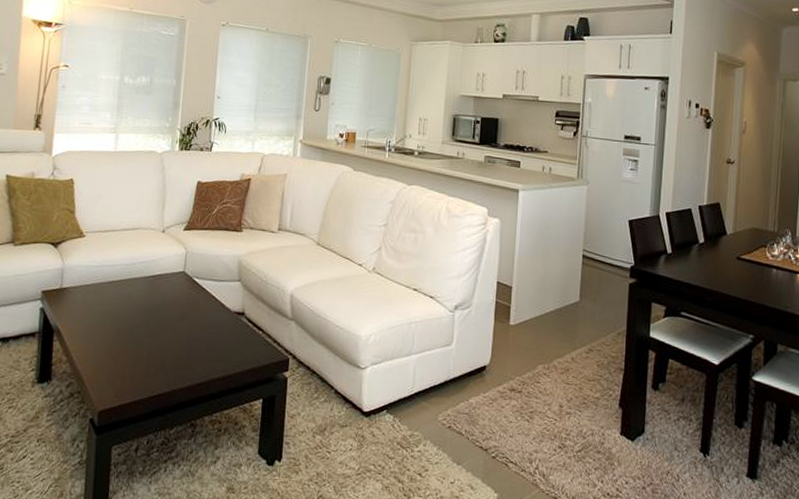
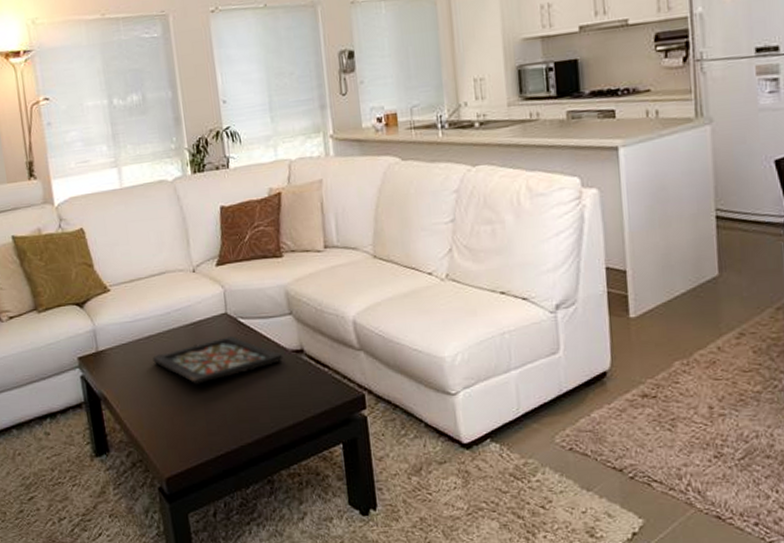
decorative tray: none [110,292,226,330] -> present [152,336,284,385]

